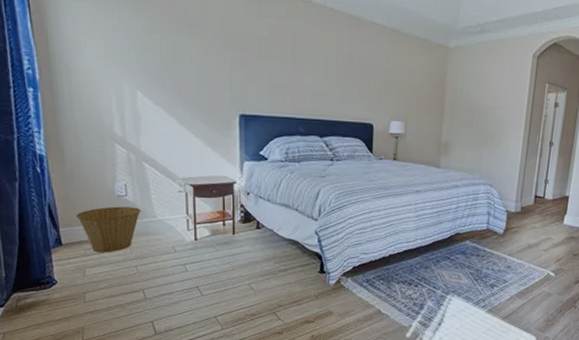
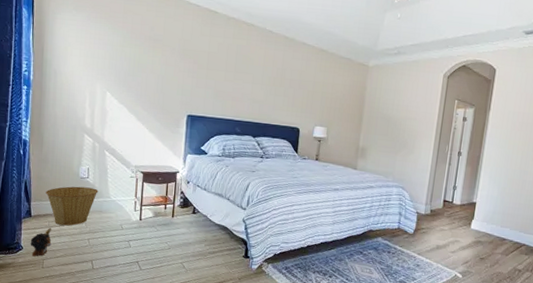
plush toy: none [65,257,92,291] -> present [30,228,52,257]

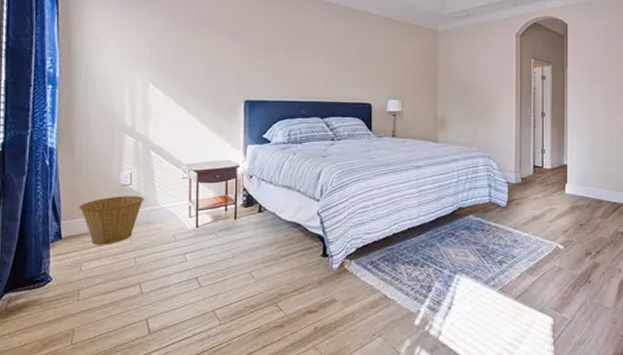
plush toy: present [30,228,52,257] -> none [61,250,88,288]

